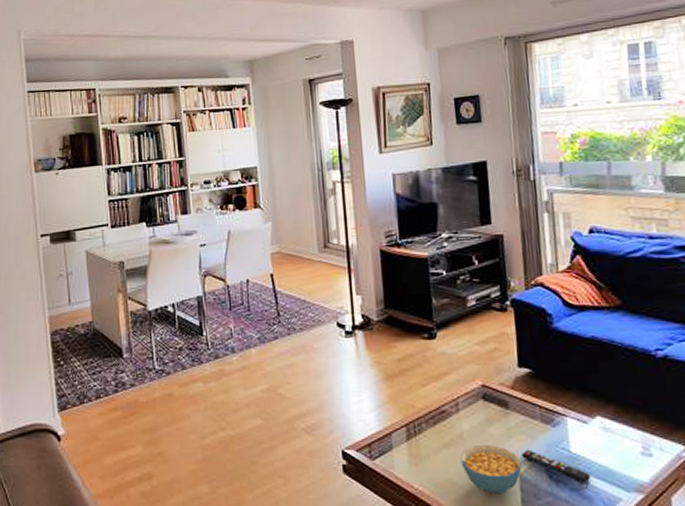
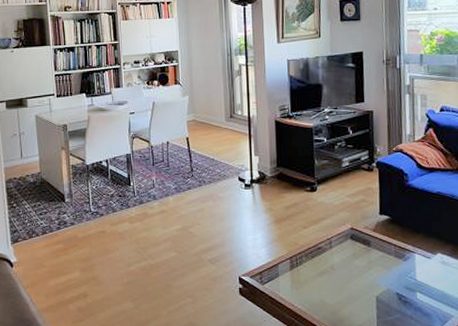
cereal bowl: present [460,445,522,493] -> none [331,274,379,311]
remote control: present [520,449,591,483] -> none [378,278,431,304]

